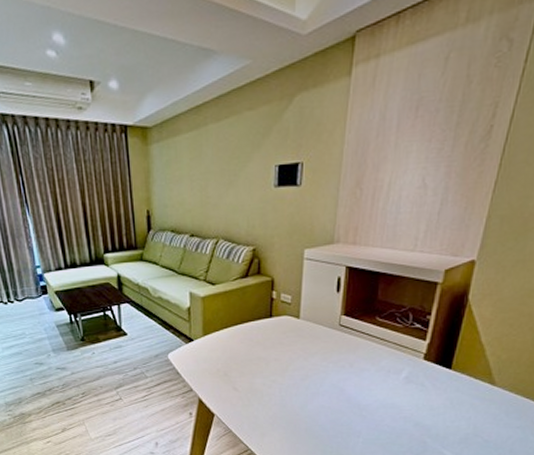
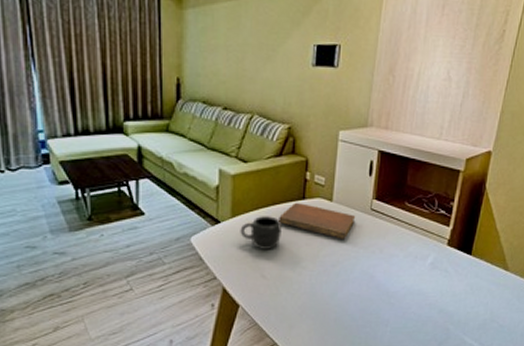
mug: none [211,334,251,364] -> present [240,216,282,249]
notebook: none [247,320,324,355] -> present [279,202,356,239]

